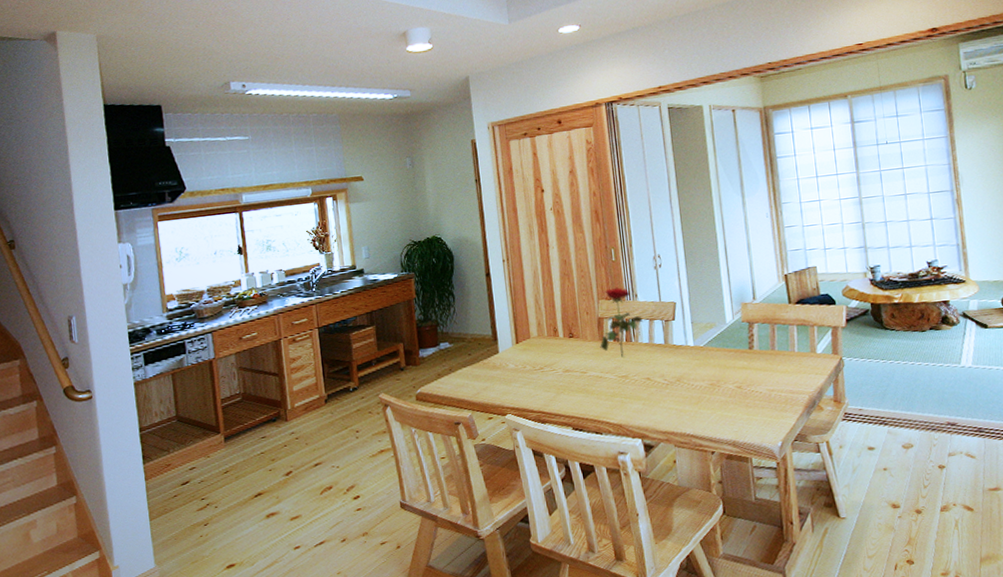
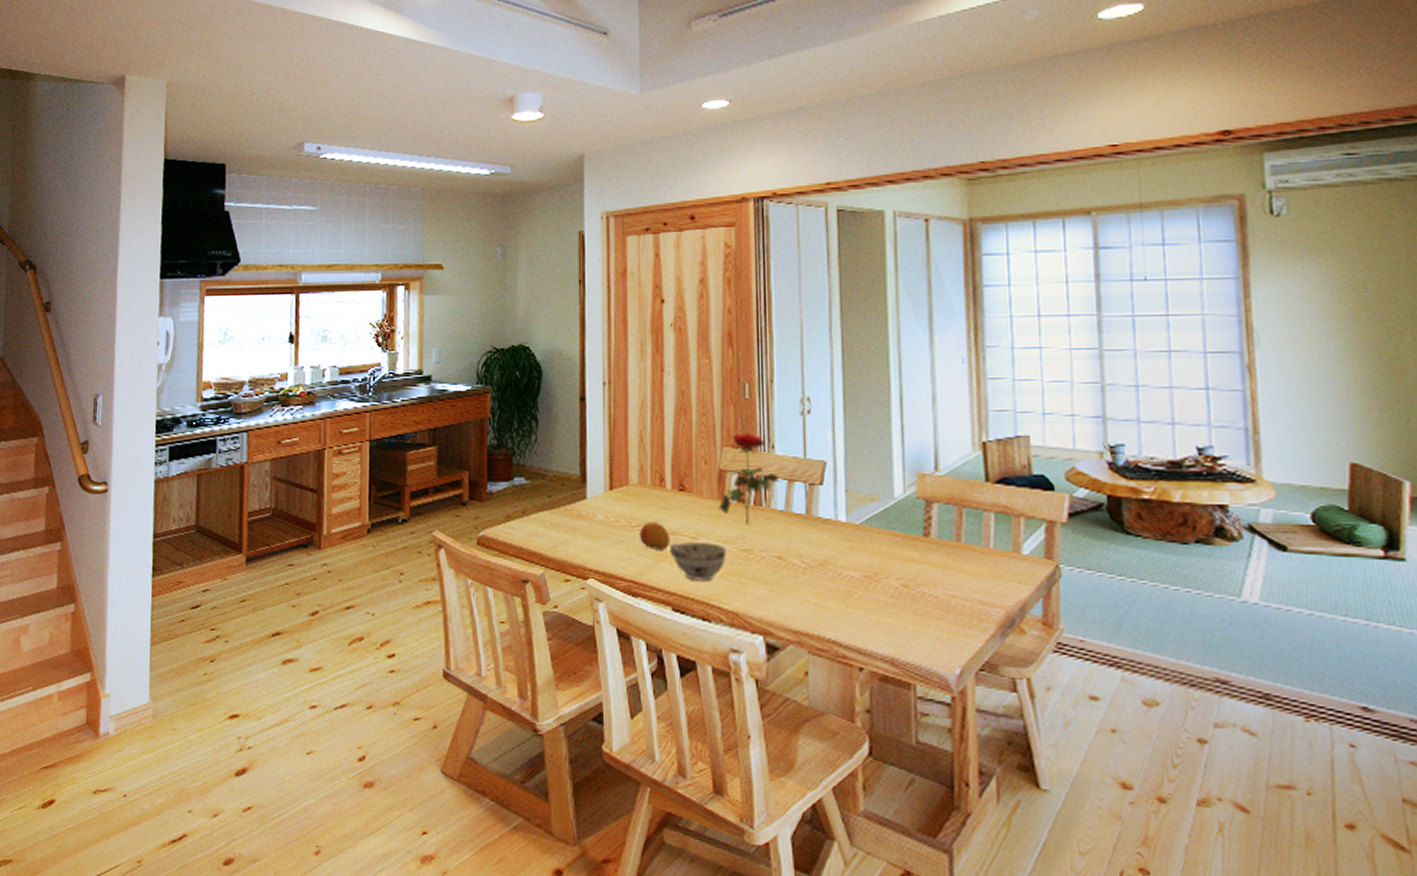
fruit: none [542,364,566,386] -> present [639,521,670,550]
teacup: none [566,374,609,405] -> present [670,542,726,581]

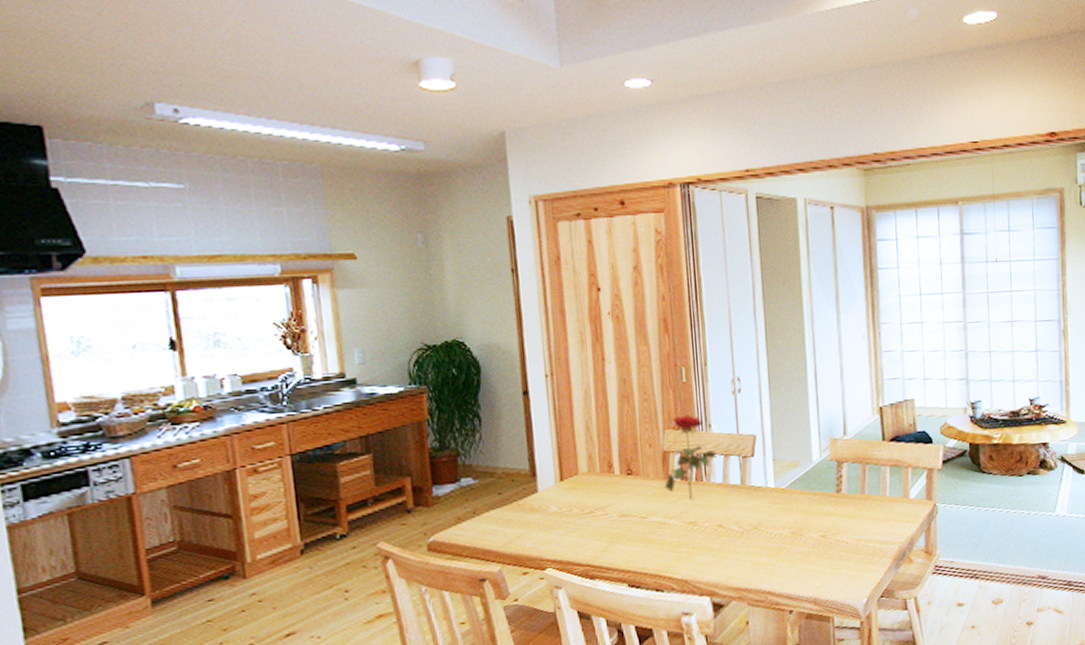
fruit: present [639,521,670,550] -> none [592,506,622,533]
teacup: present [670,542,726,581] -> none [622,520,674,557]

